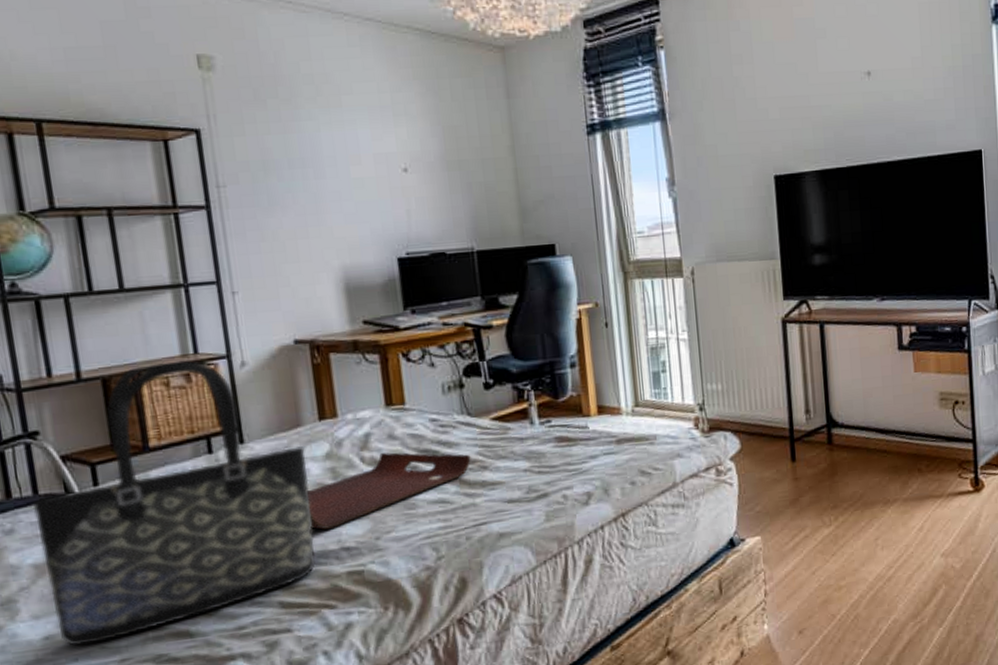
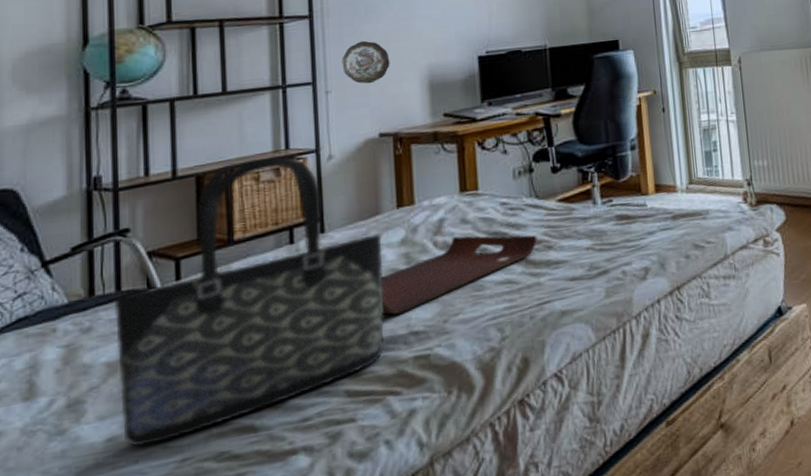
decorative plate: none [246,236,301,285] -> present [342,40,390,84]

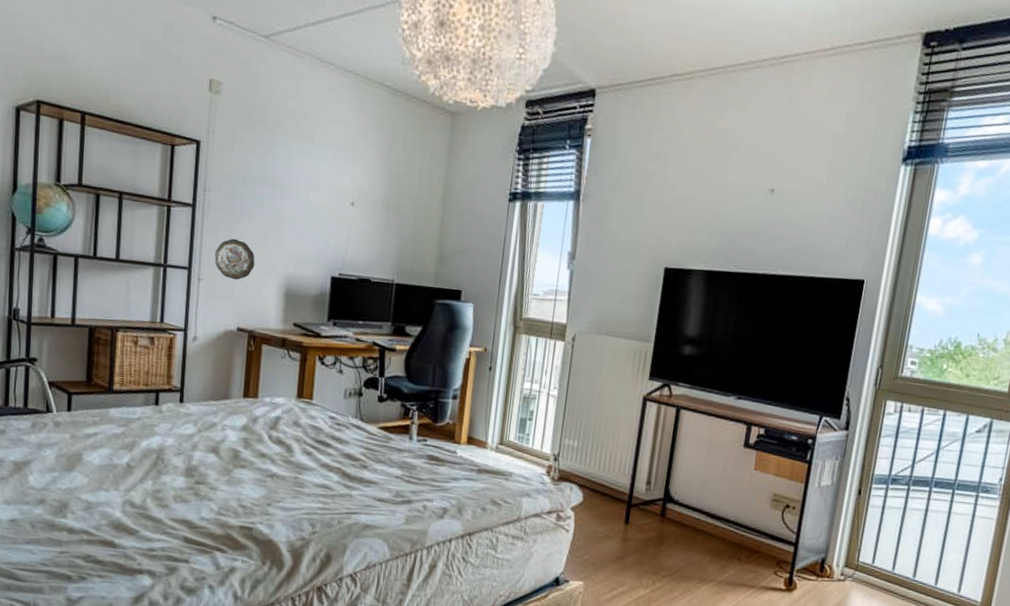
tote bag: present [113,156,385,446] -> none [21,323,228,534]
serving tray: present [381,235,537,315] -> none [219,436,356,488]

